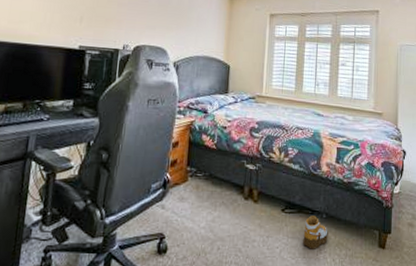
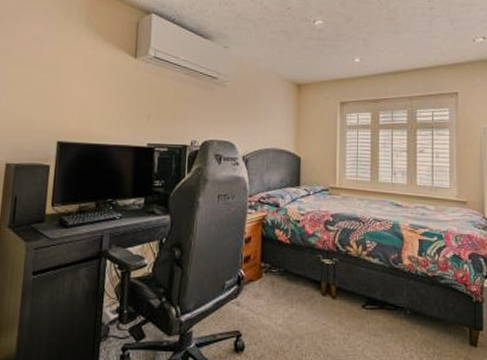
shoe: present [303,215,328,249] -> none [386,312,413,347]

